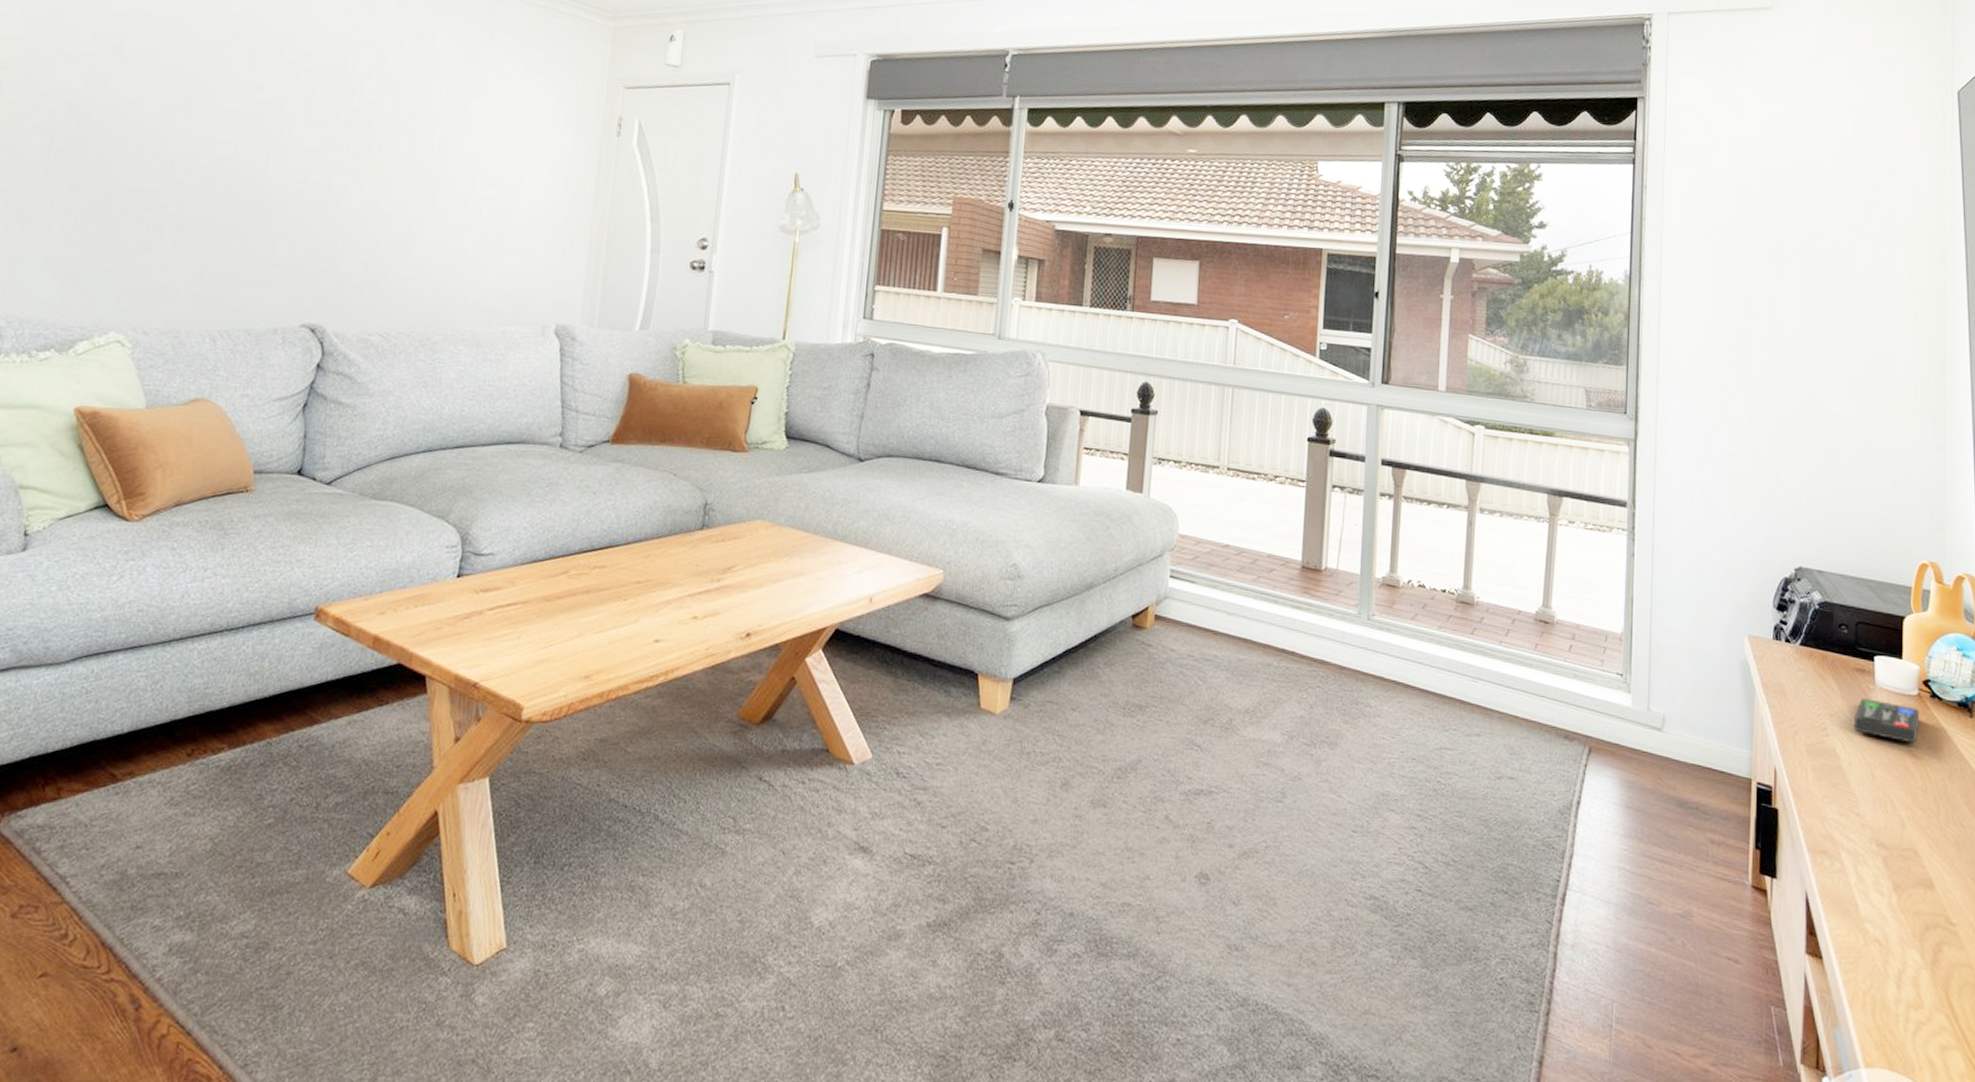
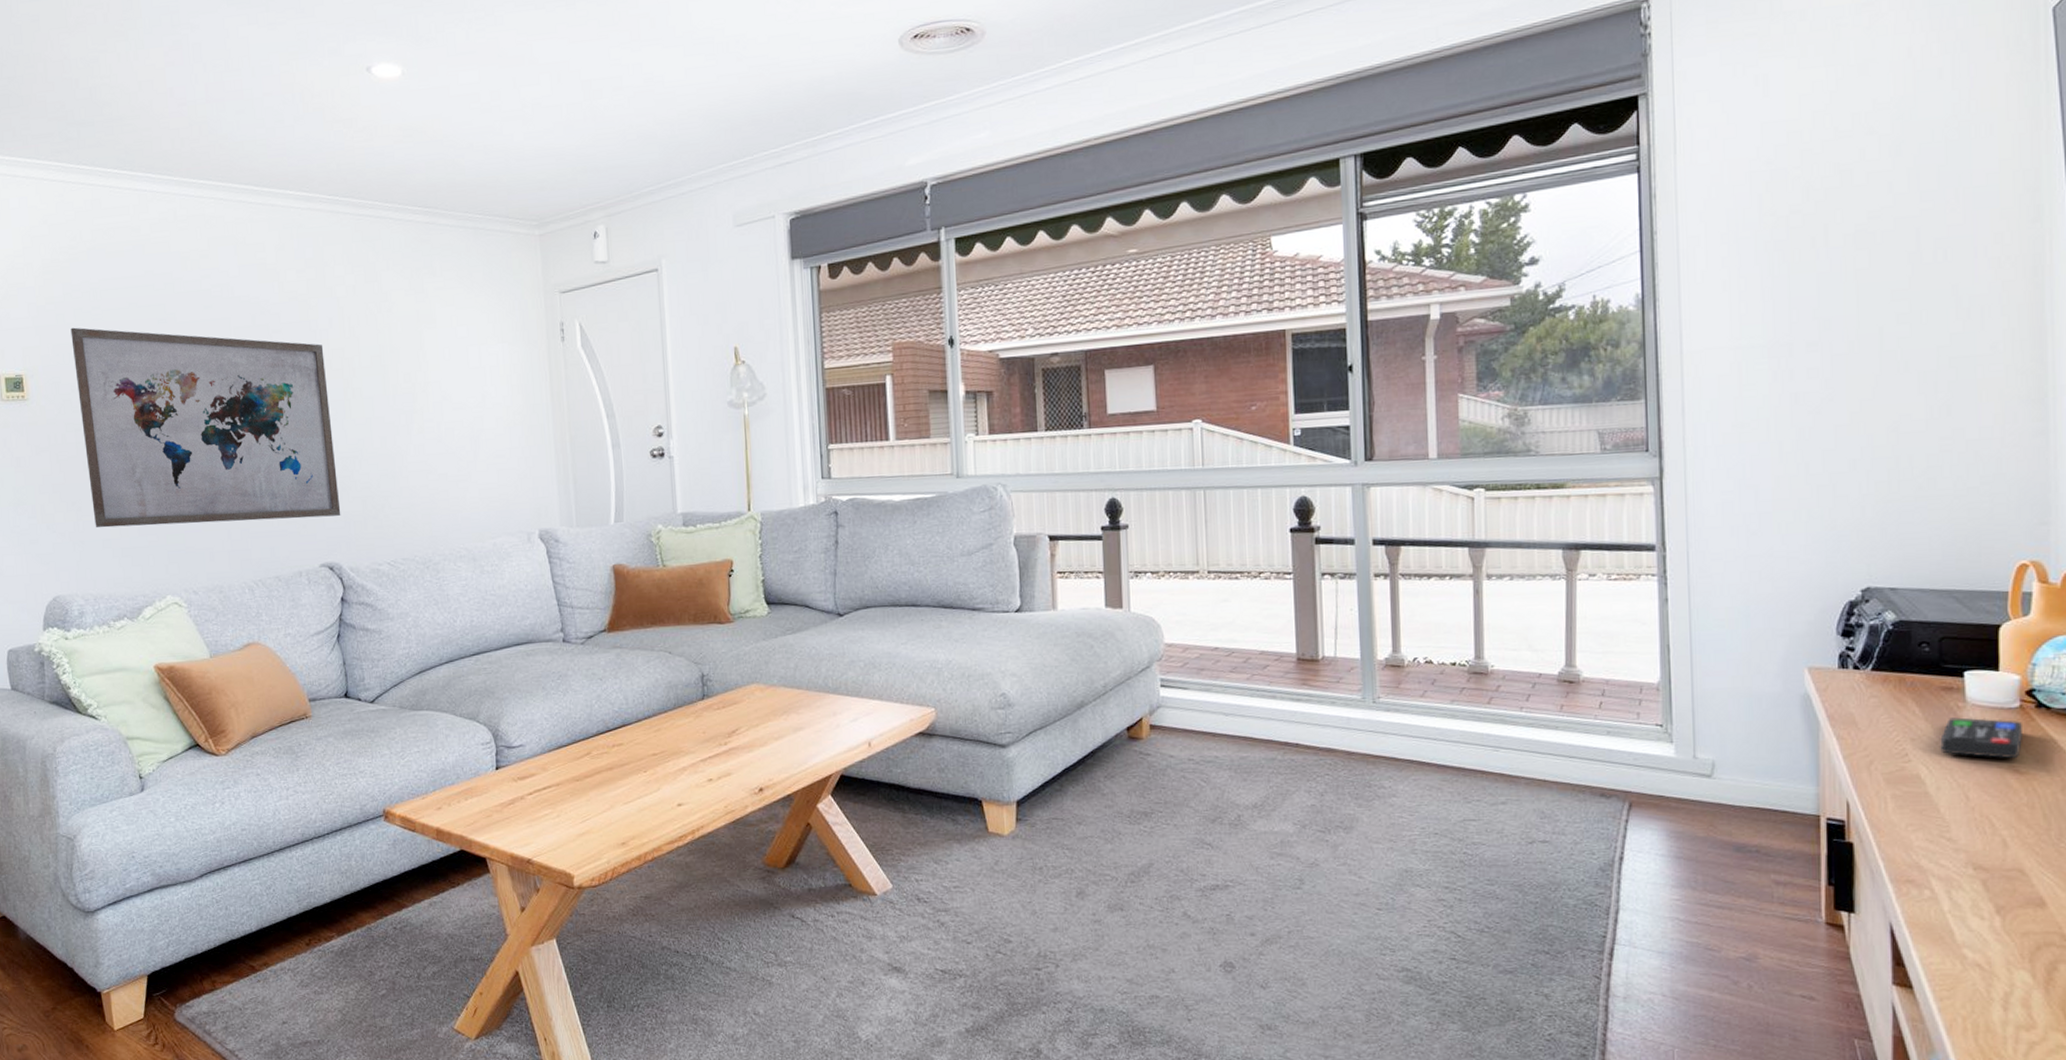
wall art: none [41,25,355,275] -> present [70,327,341,528]

